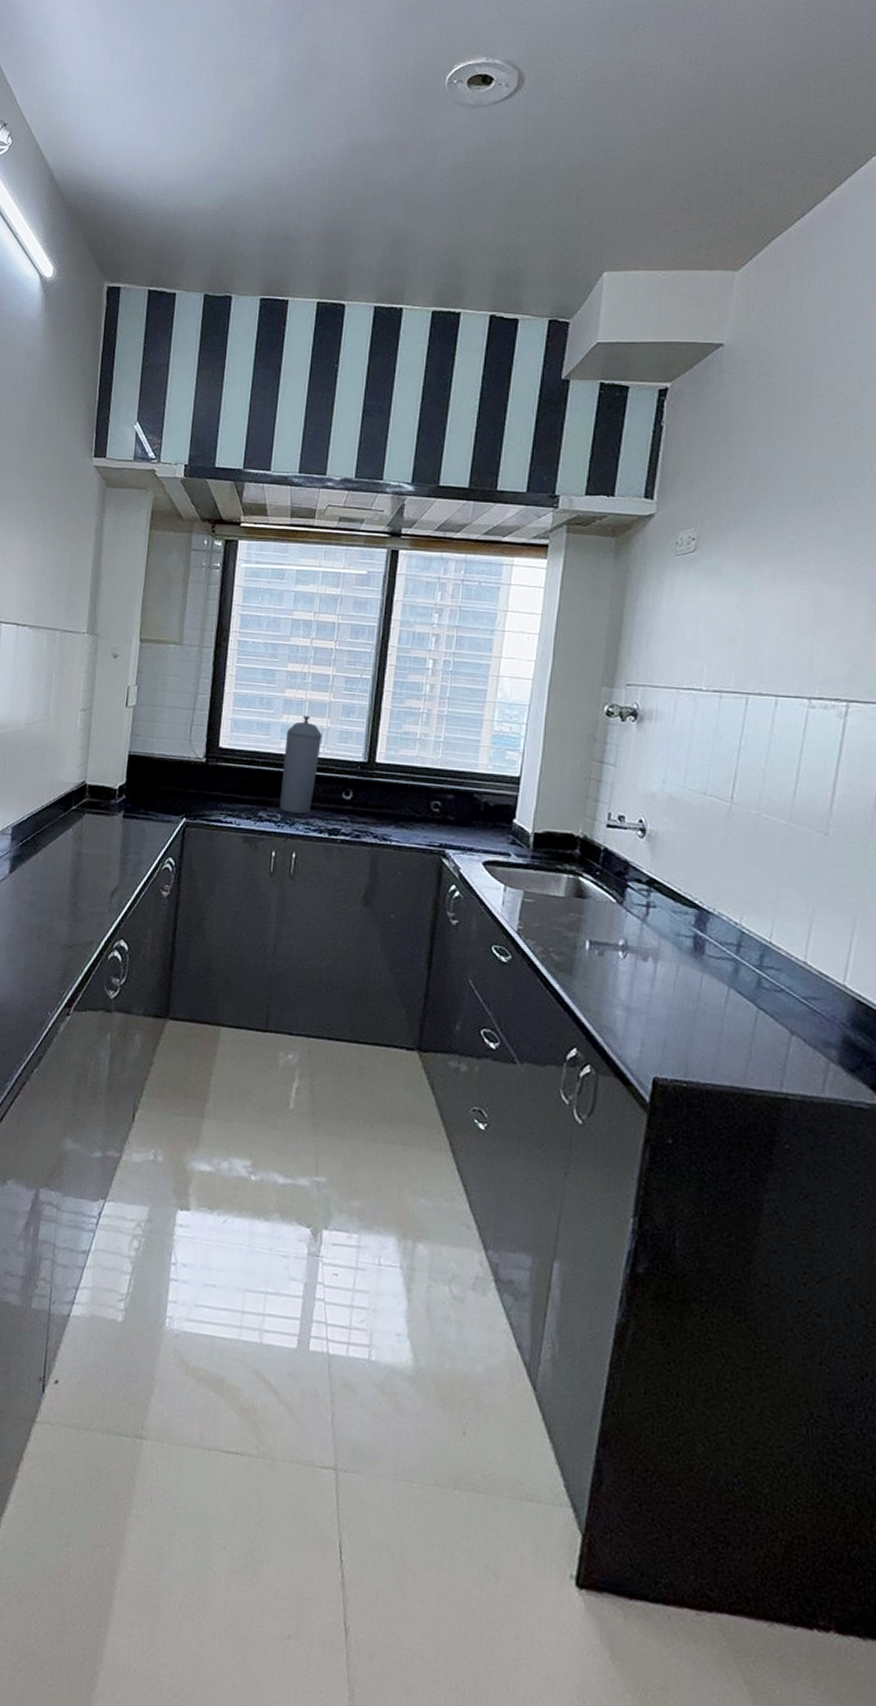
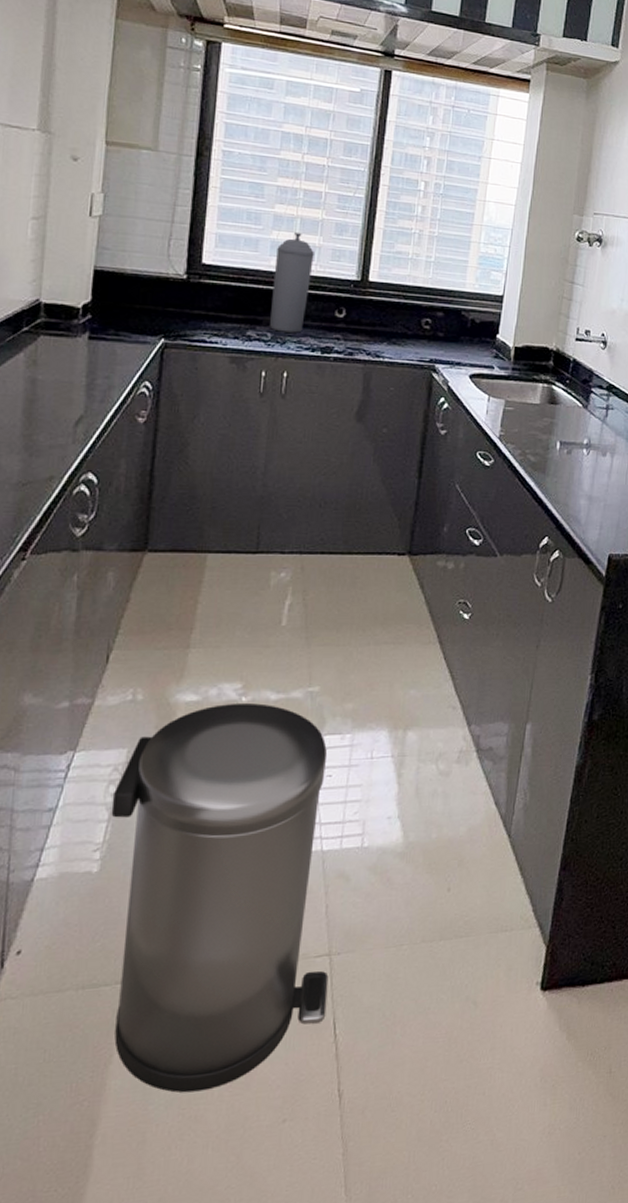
pedal bin: none [133,1179,335,1576] -> present [111,702,329,1093]

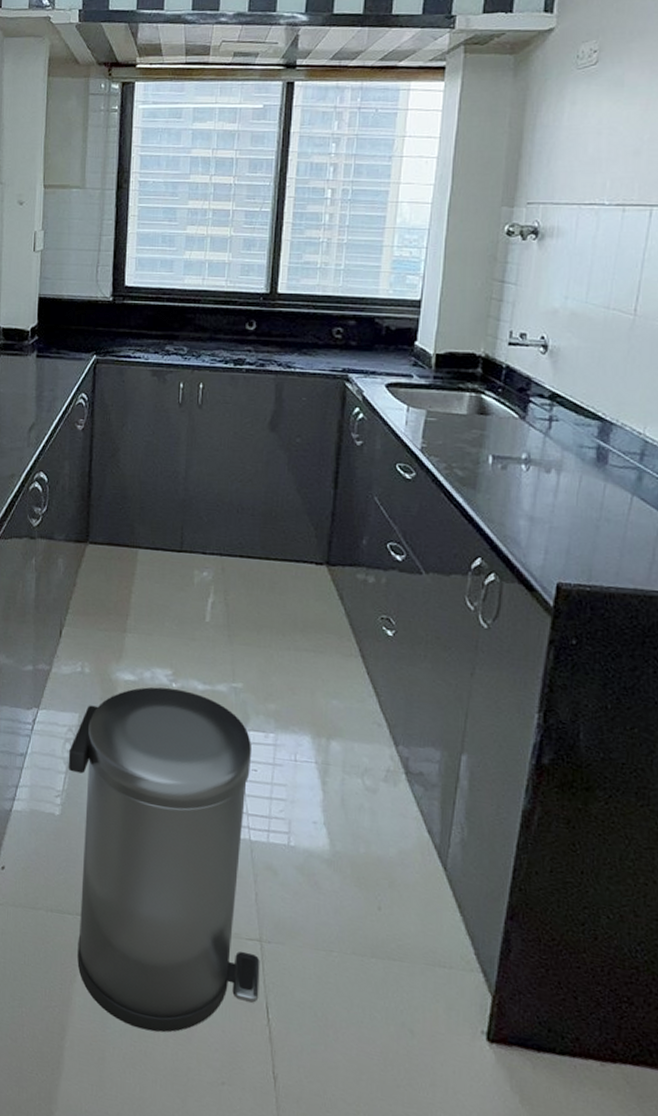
canister: present [270,233,314,333] -> none [186,251,224,346]

